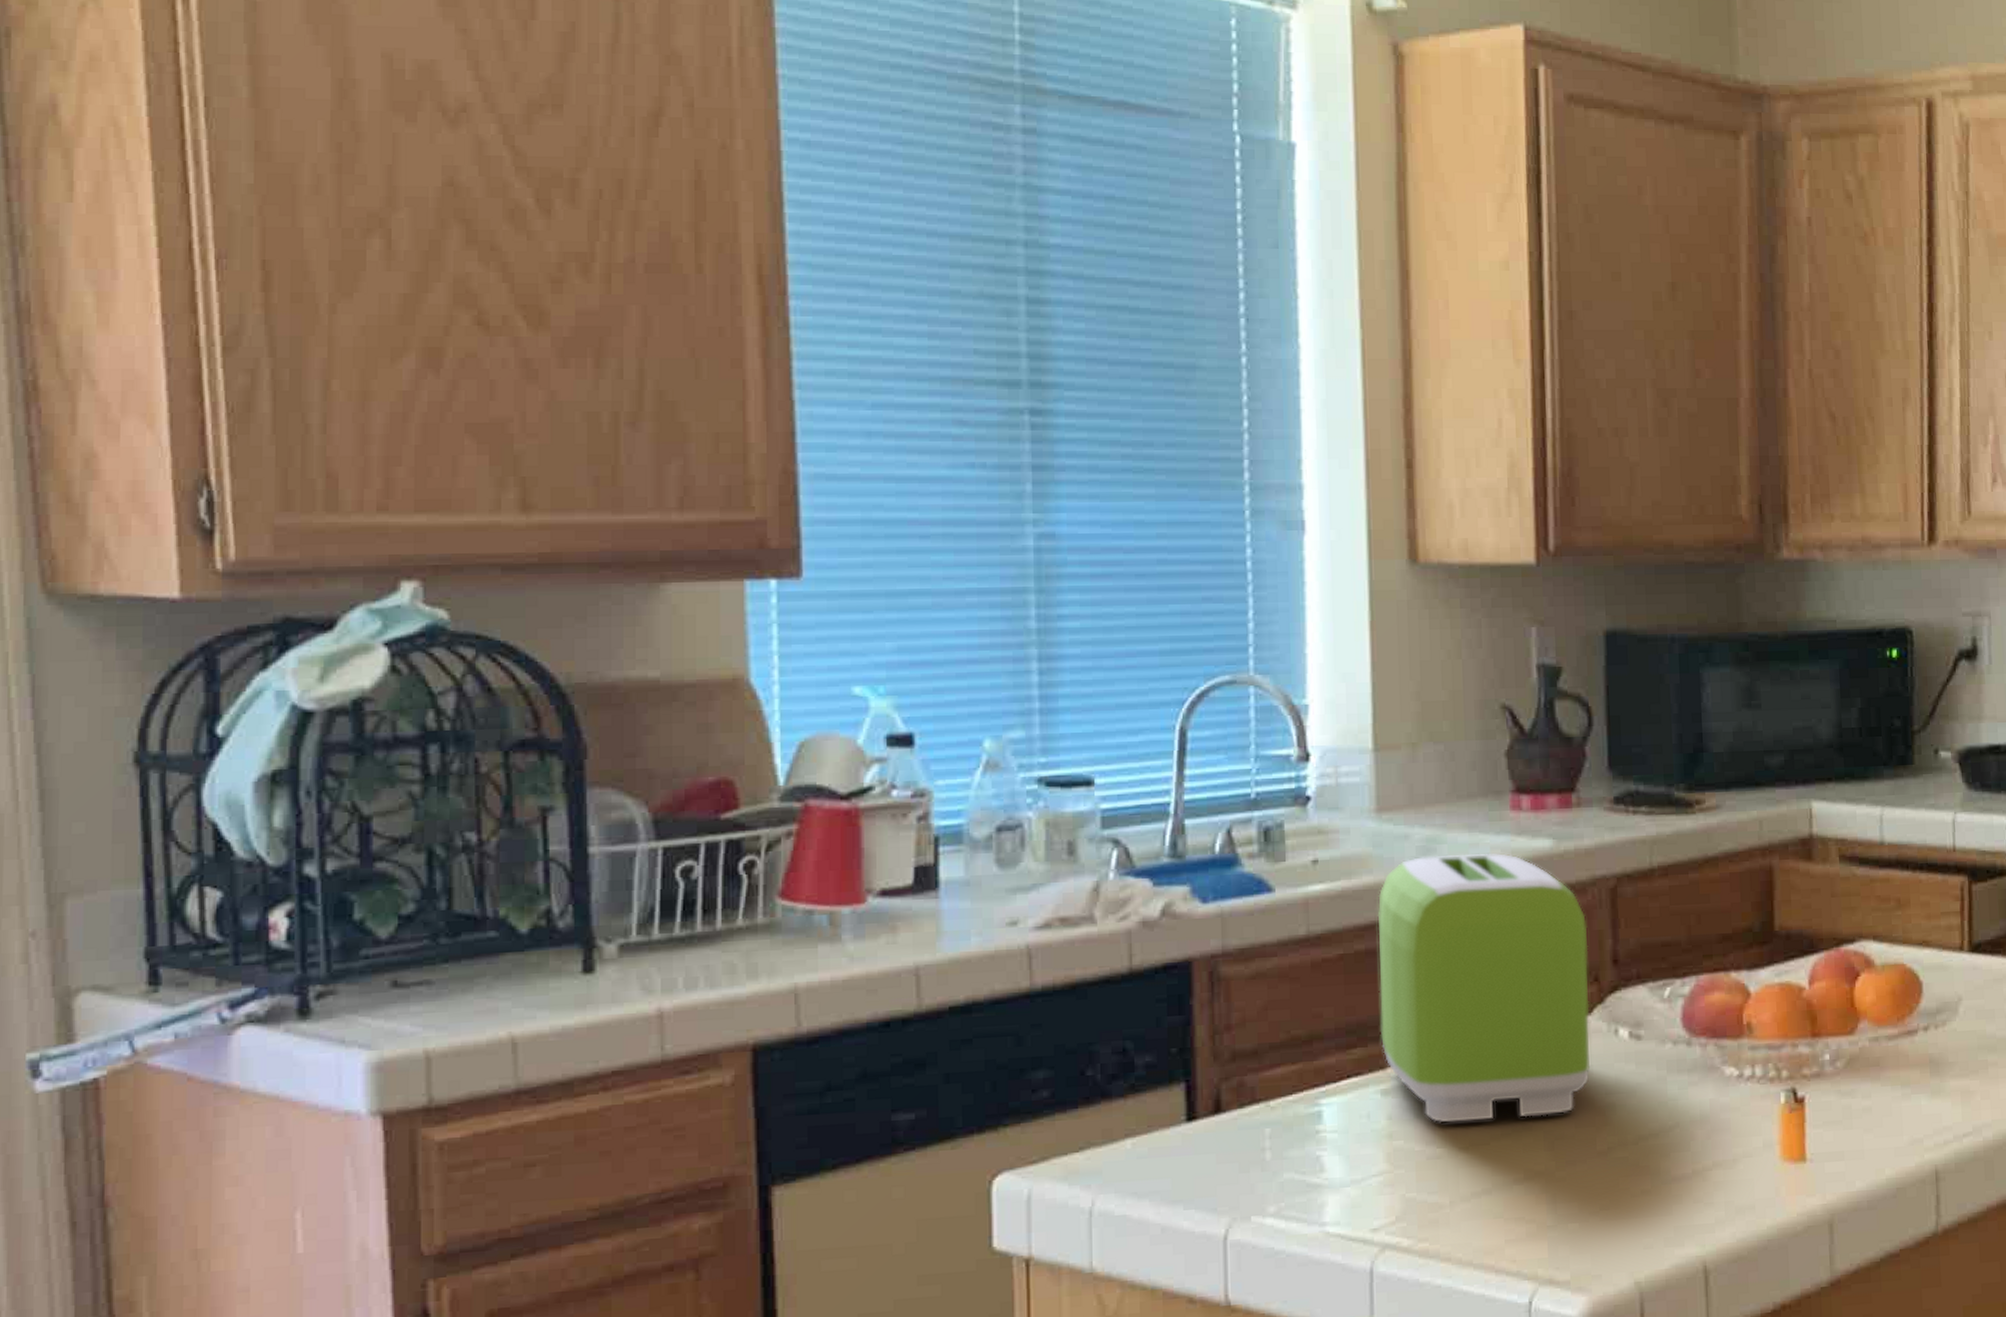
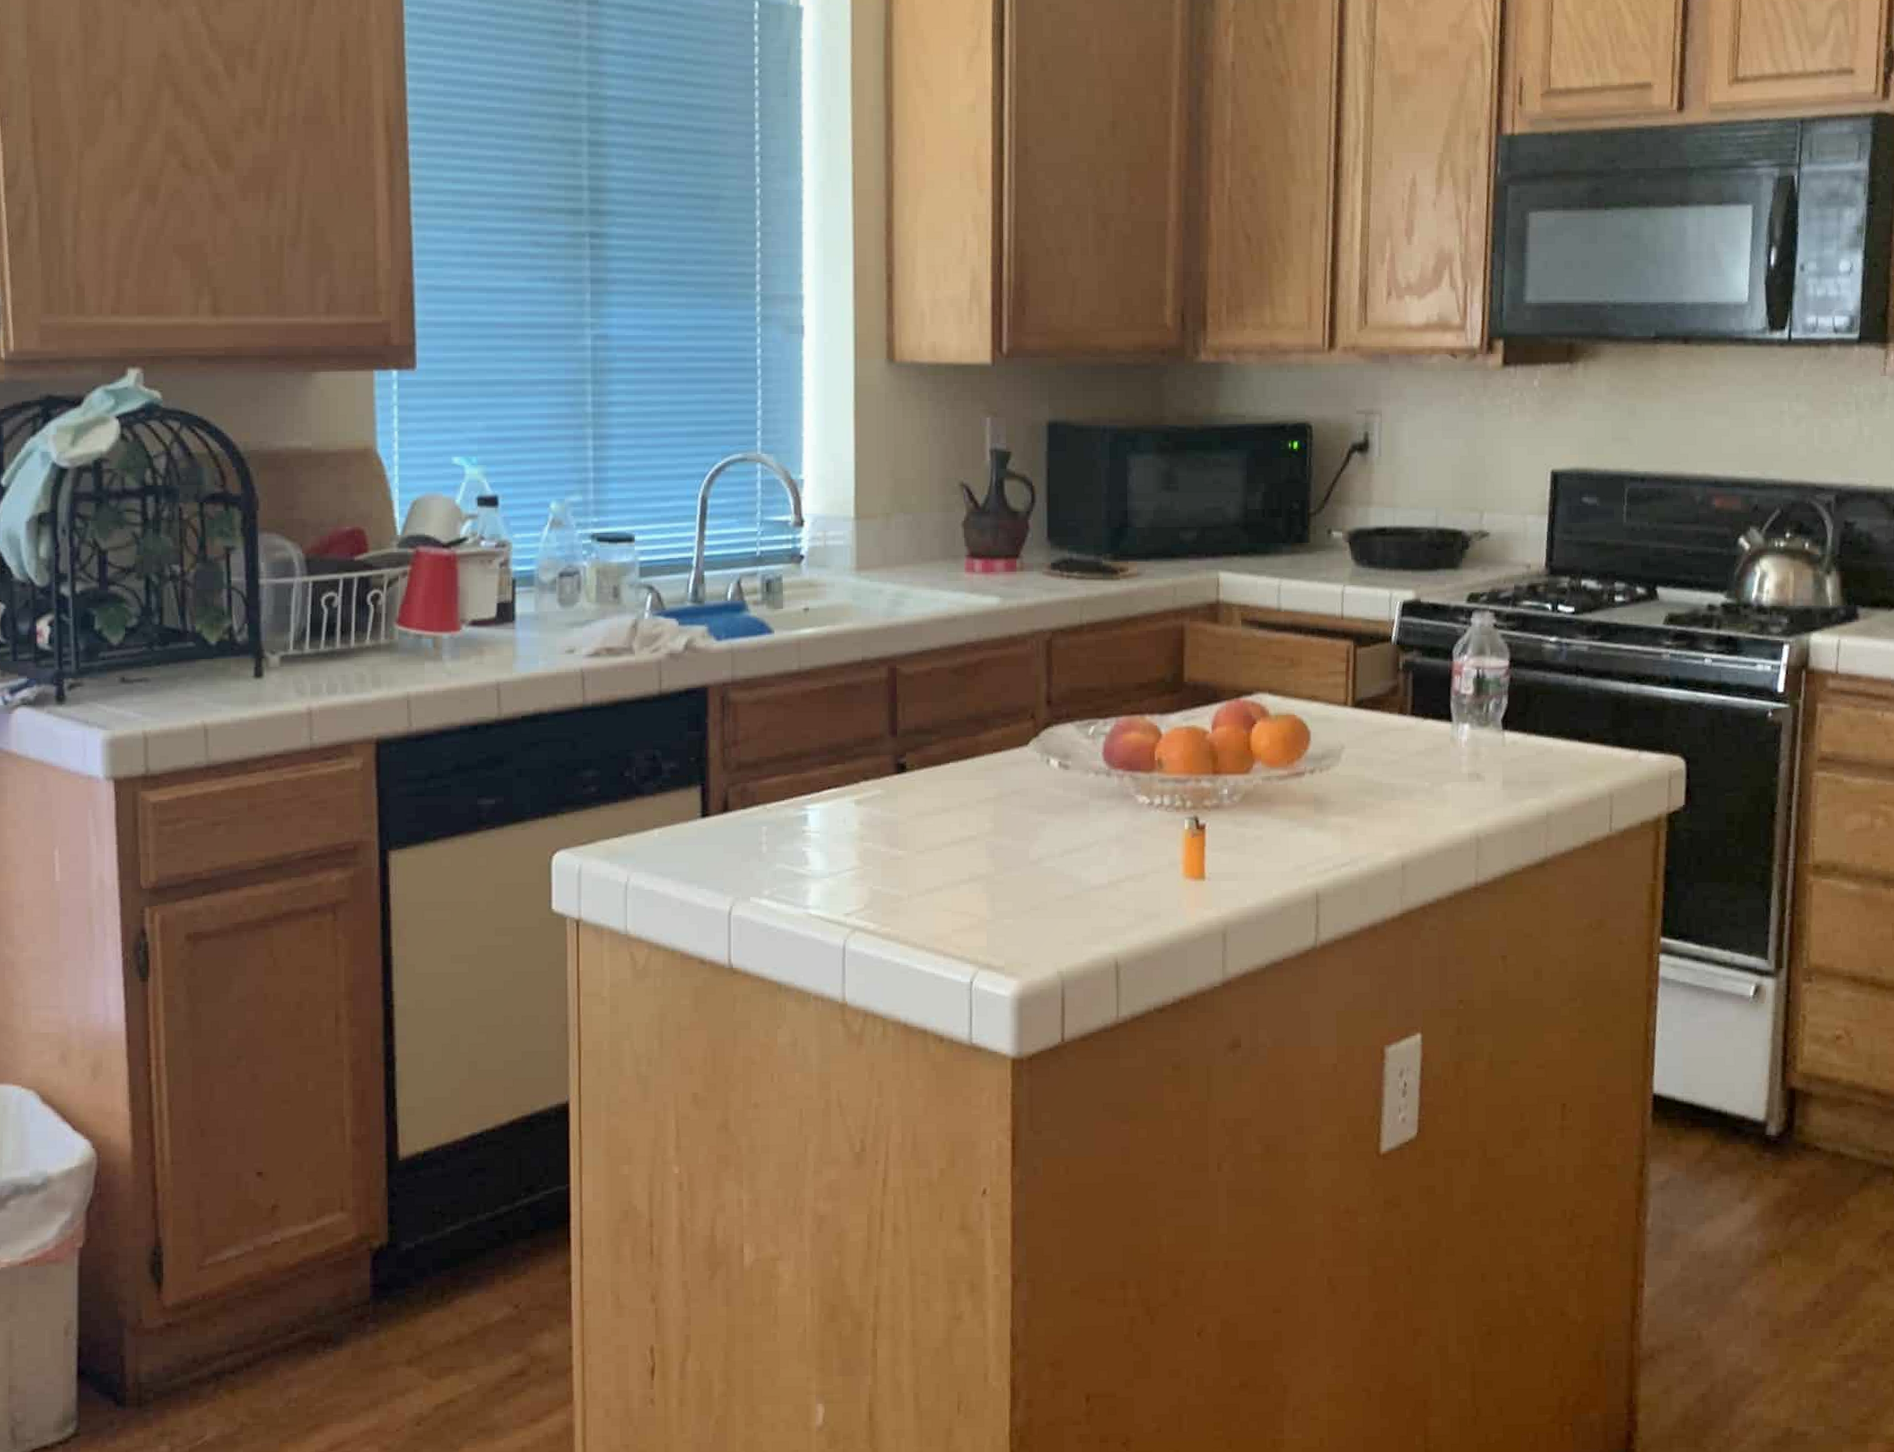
toaster: present [1377,853,1591,1123] -> none [855,608,1027,830]

